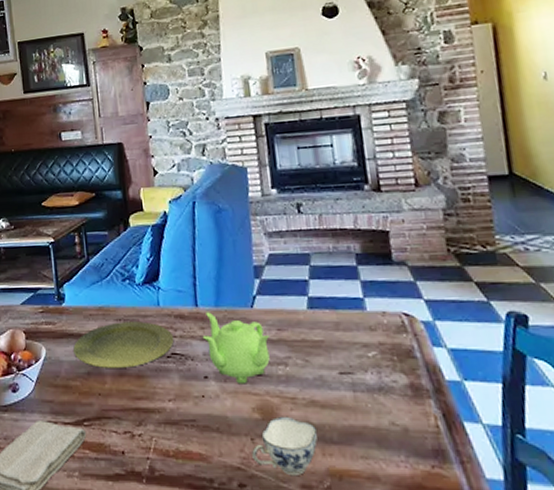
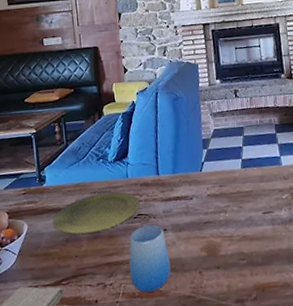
cup: none [161,369,214,454] -> present [129,224,171,293]
teapot: present [202,312,270,384] -> none [162,178,214,232]
teacup: present [252,416,318,475] -> none [200,250,248,295]

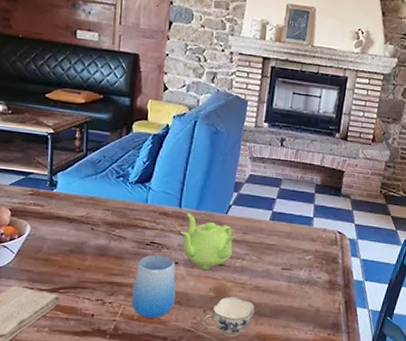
plate: present [53,191,140,235] -> none [59,212,156,250]
teapot: none [162,178,214,232] -> present [180,213,236,271]
teacup: none [200,250,248,295] -> present [202,295,256,337]

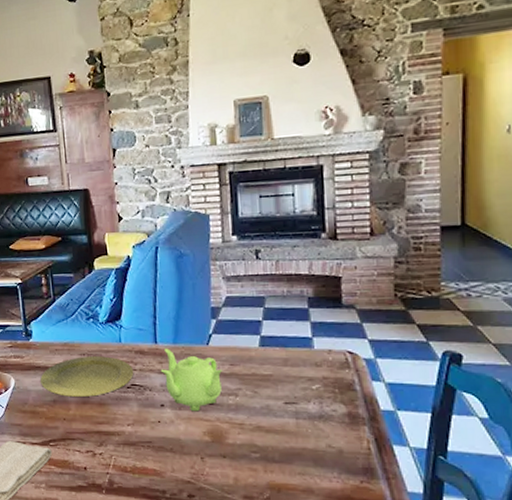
plate: none [59,212,156,250] -> present [40,356,134,397]
cup: present [132,254,176,319] -> none [121,398,168,470]
teacup: present [202,295,256,337] -> none [201,439,262,488]

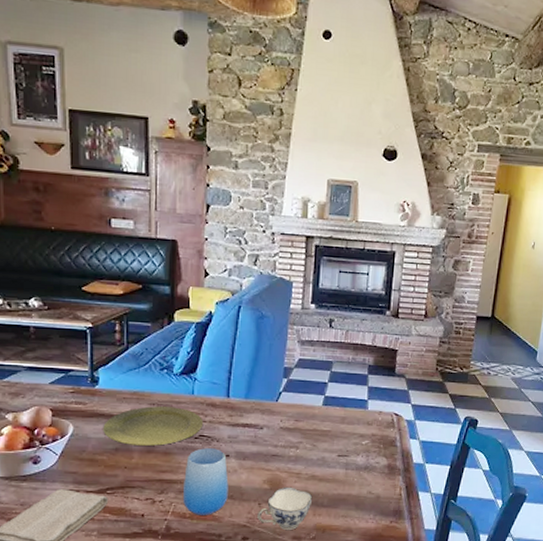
cup: none [121,398,168,470] -> present [183,448,229,515]
teapot: present [160,348,223,412] -> none [229,403,288,462]
teacup: none [201,439,262,488] -> present [257,486,313,530]

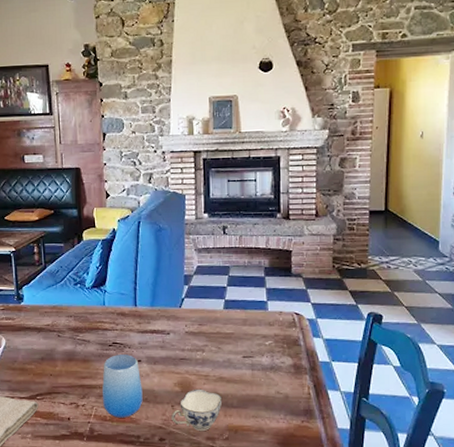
plate: present [103,406,204,446] -> none [30,318,116,354]

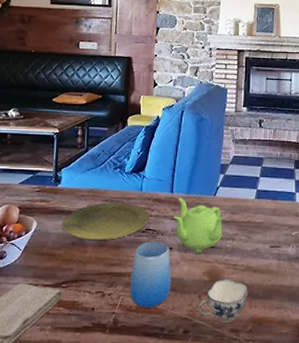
plate: none [30,318,116,354] -> present [62,202,150,240]
teapot: none [139,311,193,366] -> present [173,198,225,254]

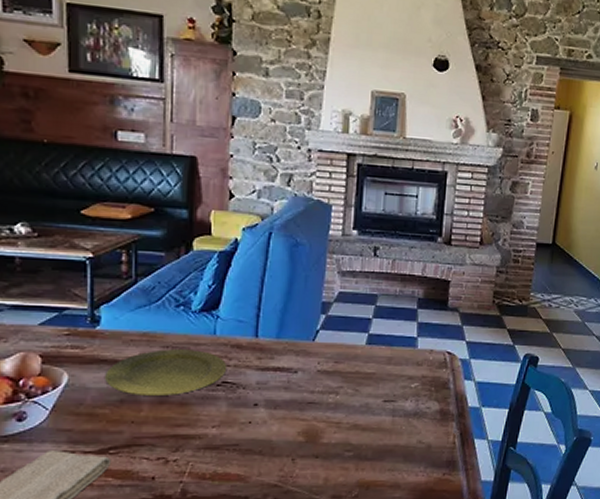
cup: present [130,241,171,308] -> none [203,397,257,475]
teapot: present [173,198,225,254] -> none [258,343,327,411]
teacup: present [197,278,249,322] -> none [290,438,355,488]

